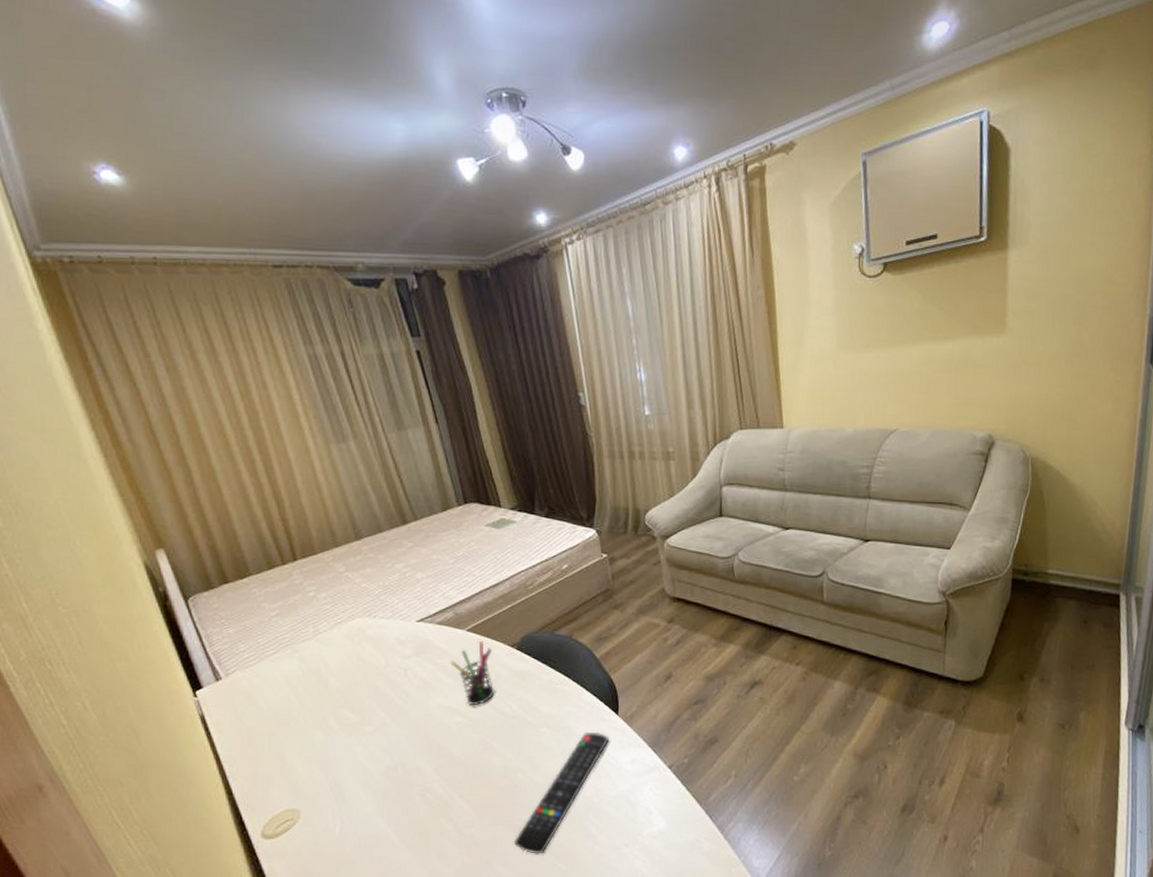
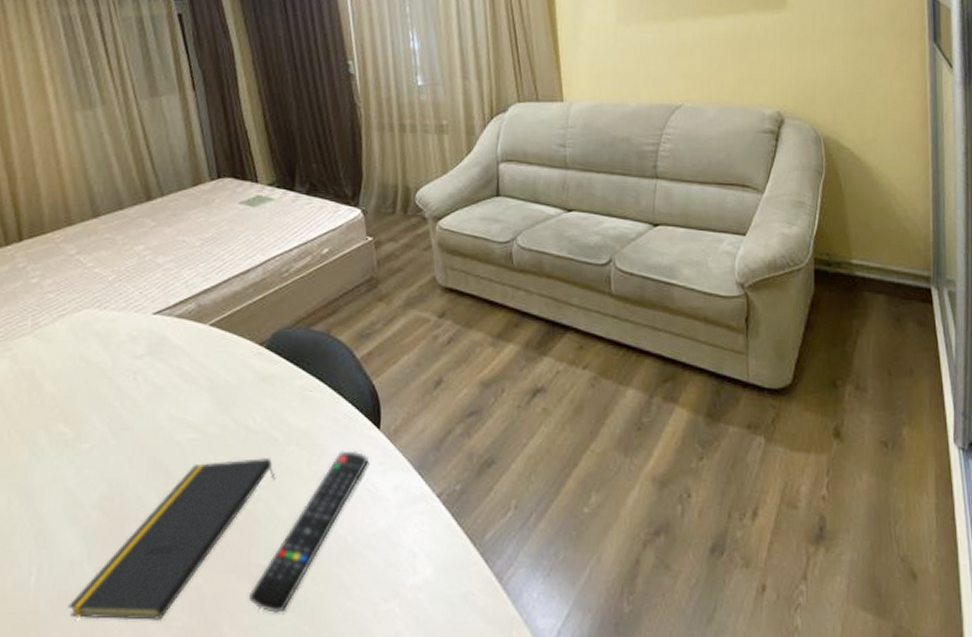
notepad: none [368,738,531,859] -> present [68,458,276,621]
pen holder: present [450,641,495,706] -> none [188,338,238,418]

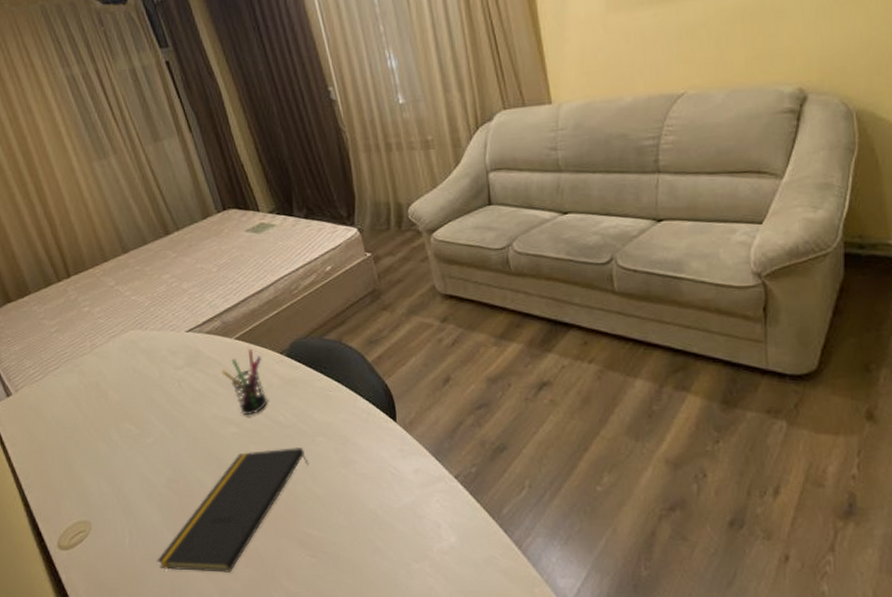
pen holder: none [188,338,238,418] -> present [221,349,268,416]
remote control: present [248,450,368,613] -> none [298,440,389,569]

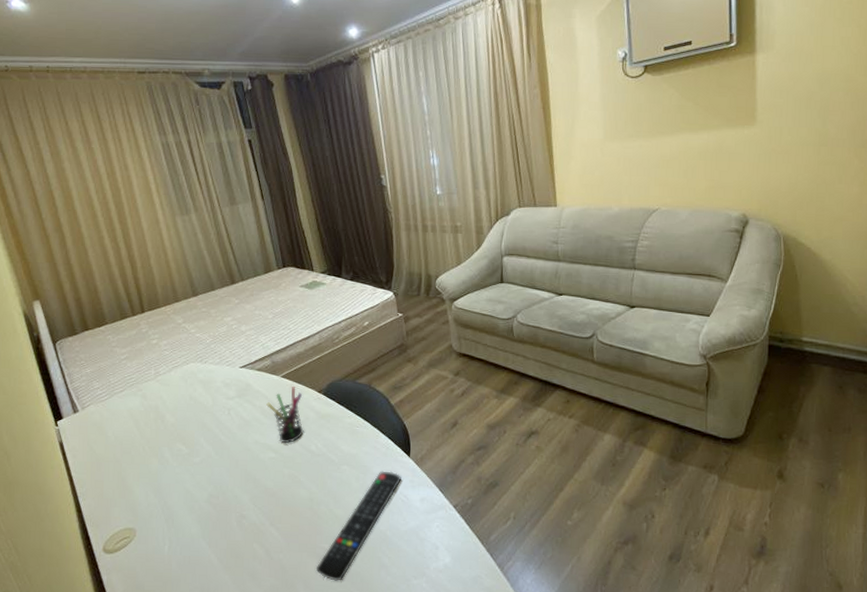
notepad: present [157,447,309,572] -> none [191,473,333,580]
remote control: none [298,440,389,569] -> present [315,471,401,581]

